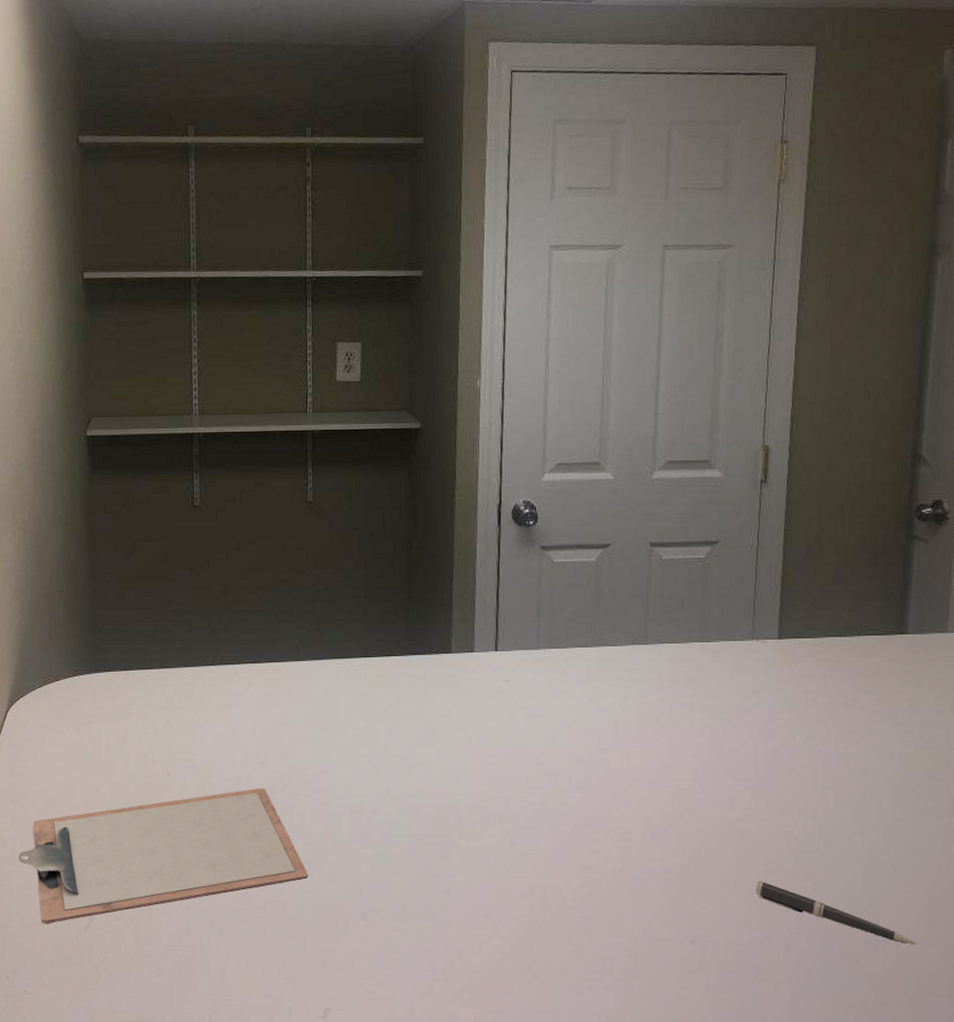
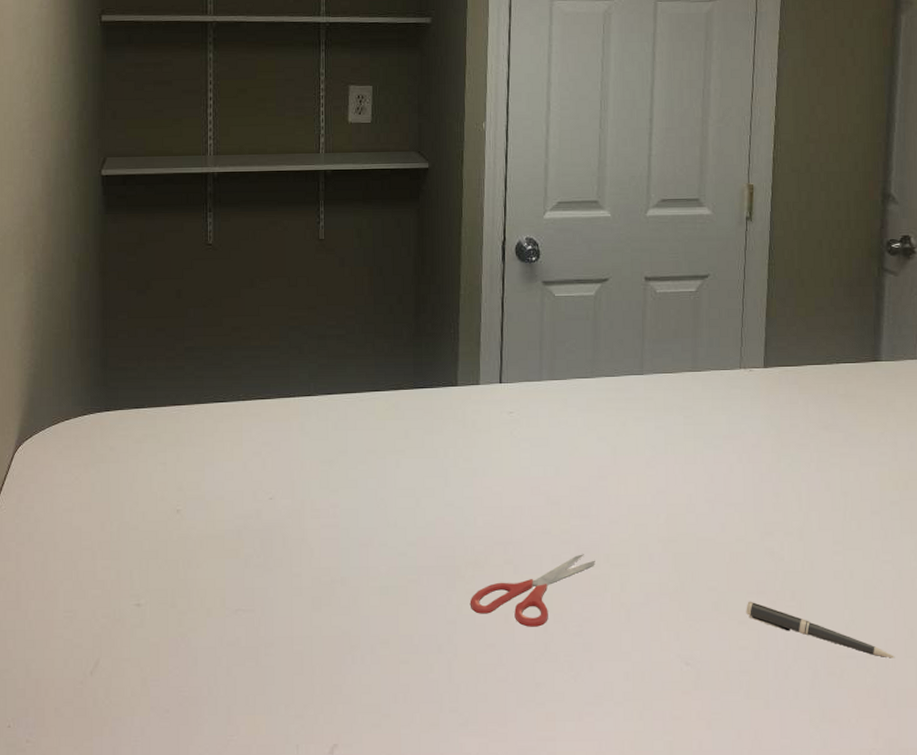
clipboard: present [18,788,308,923] -> none [23,524,317,668]
scissors: none [465,827,596,899] -> present [471,554,595,627]

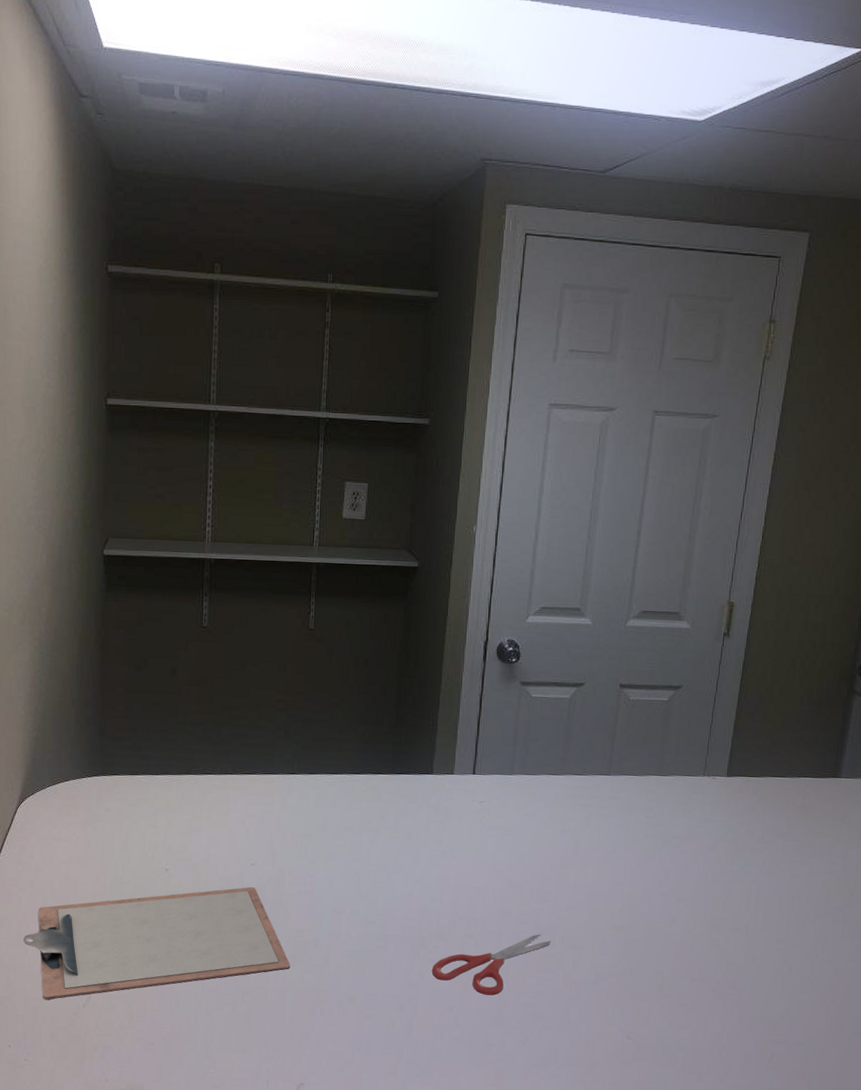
clipboard: none [23,524,317,668] -> present [23,887,291,1000]
pen: present [746,601,895,658] -> none [688,987,824,1047]

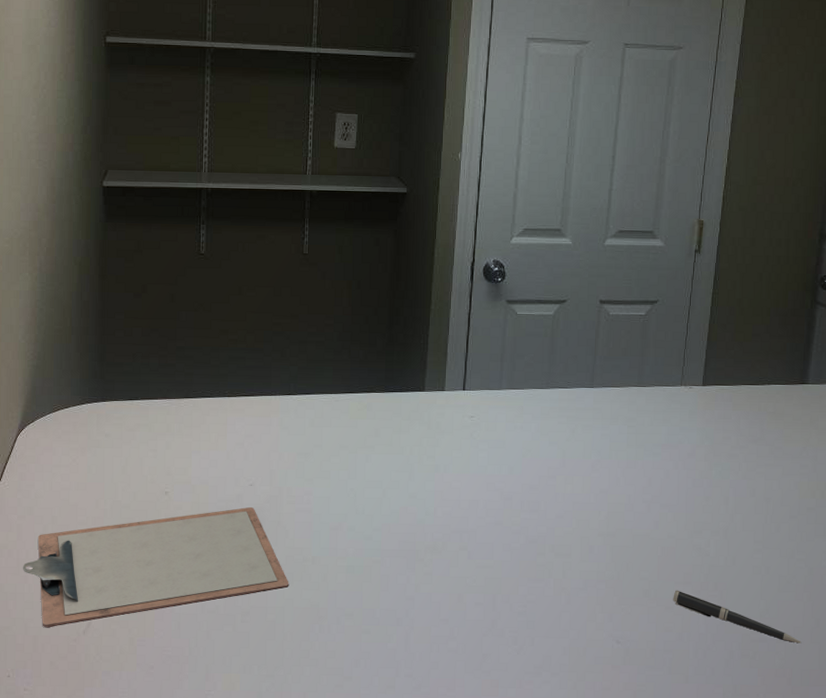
scissors: present [432,934,551,996] -> none [428,544,541,606]
pen: none [688,987,824,1047] -> present [673,590,802,644]

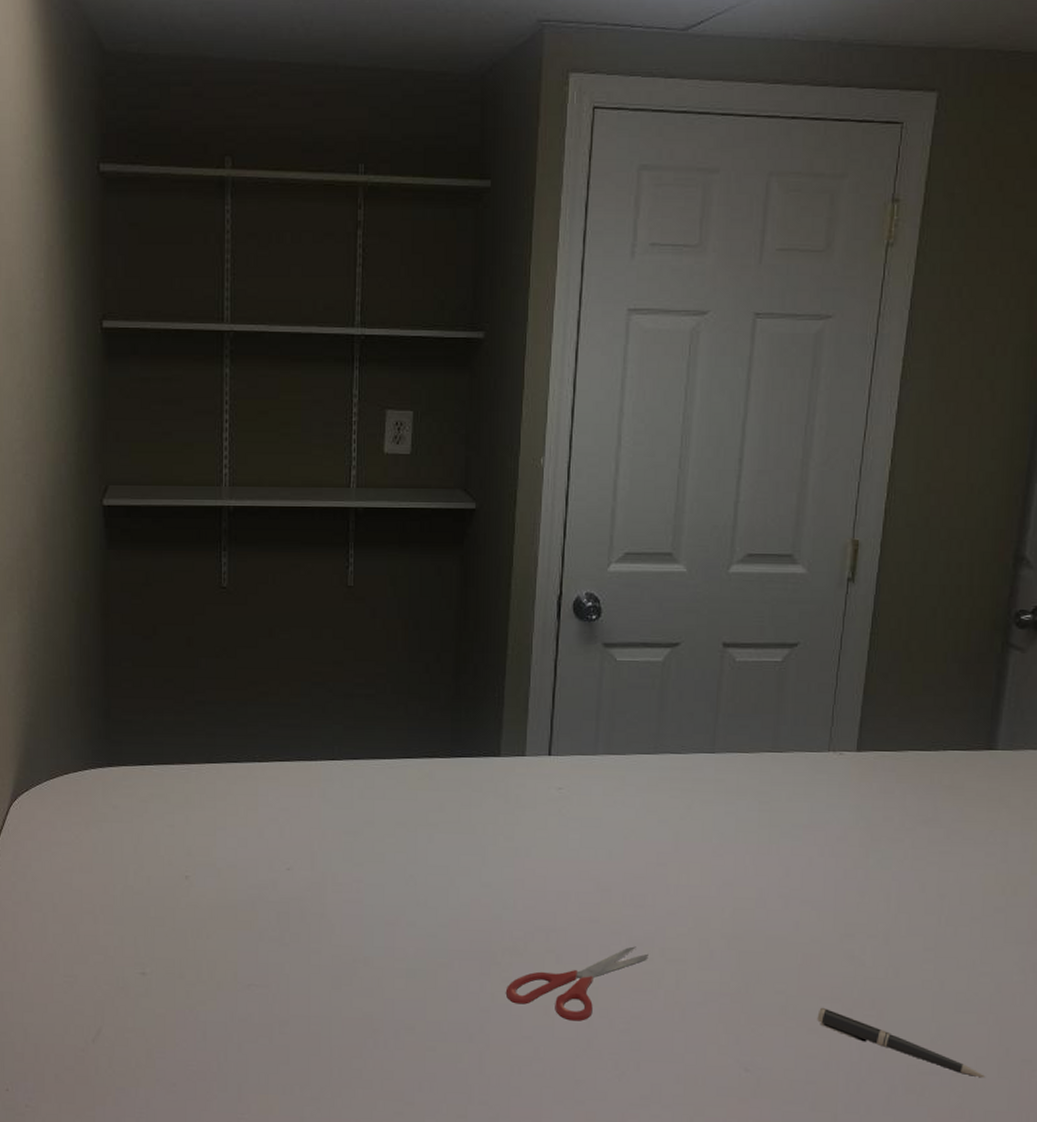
clipboard: present [23,507,289,627] -> none [20,896,337,1034]
scissors: none [428,544,541,606] -> present [506,946,649,1021]

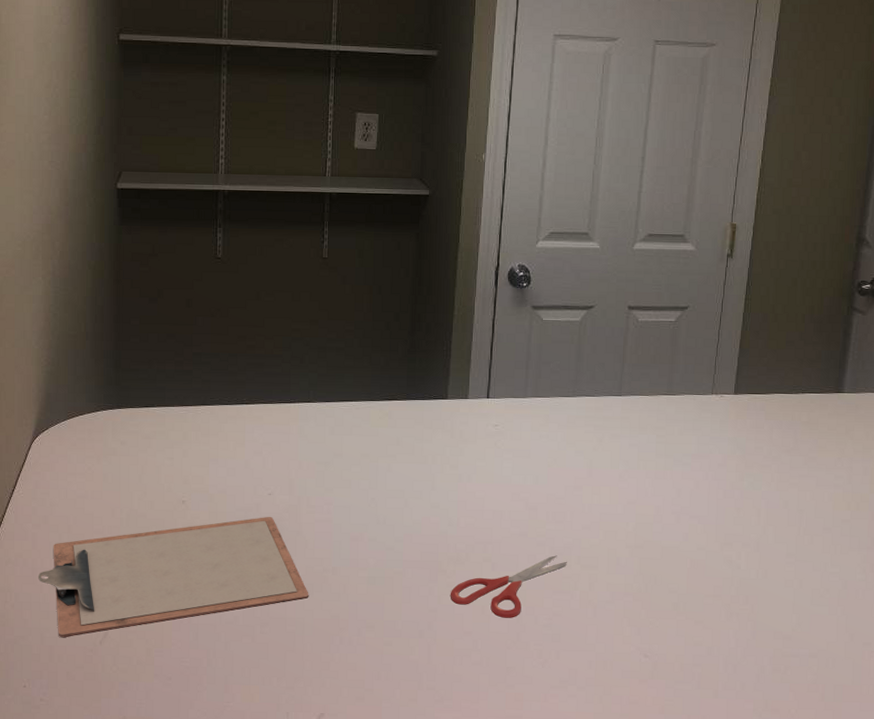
clipboard: none [20,896,337,1034] -> present [38,517,309,637]
pen: present [817,1007,986,1078] -> none [702,603,835,659]

